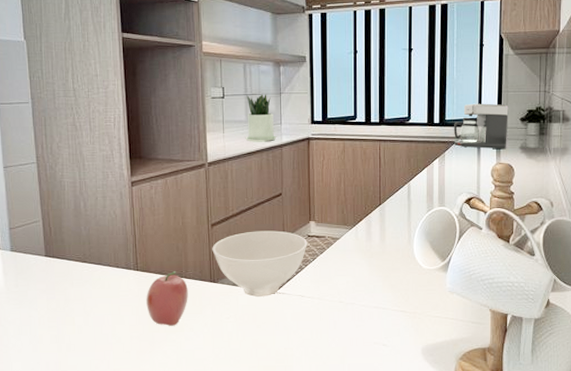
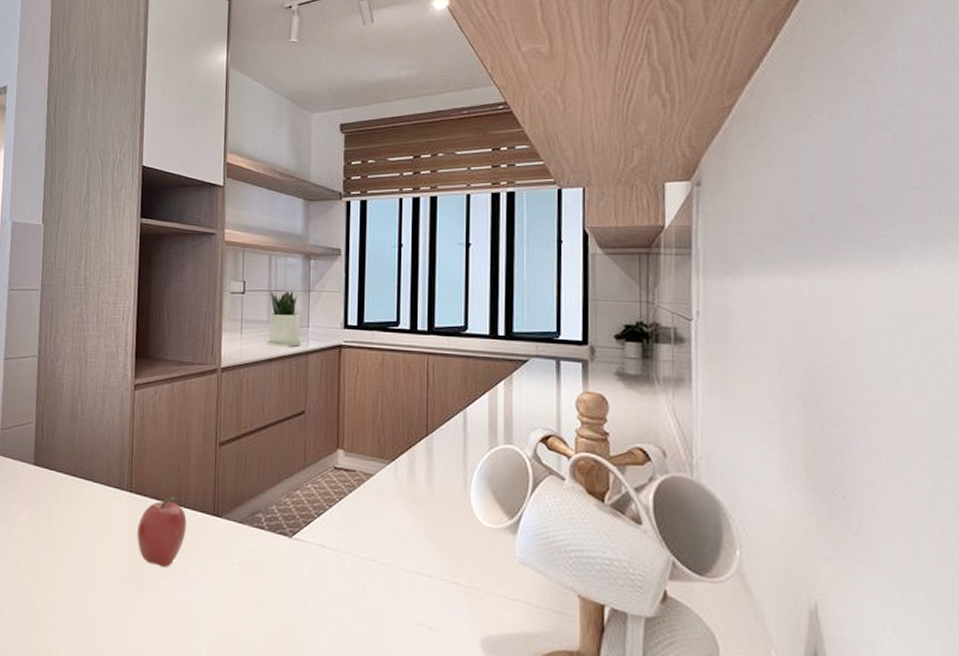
bowl: present [212,230,307,297] -> none [218,455,333,542]
coffee maker: present [453,103,509,150] -> none [523,313,598,375]

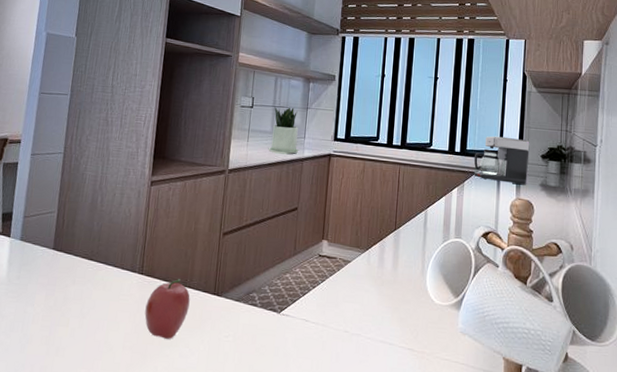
coffee maker: none [523,313,598,375] -> present [474,136,530,185]

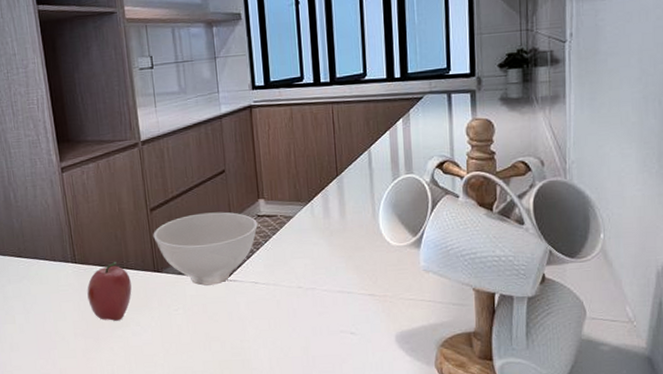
bowl: none [220,244,318,317] -> present [153,212,258,286]
planter: present [268,107,299,155] -> none [177,60,215,115]
coffee maker: present [474,136,530,185] -> none [417,49,484,104]

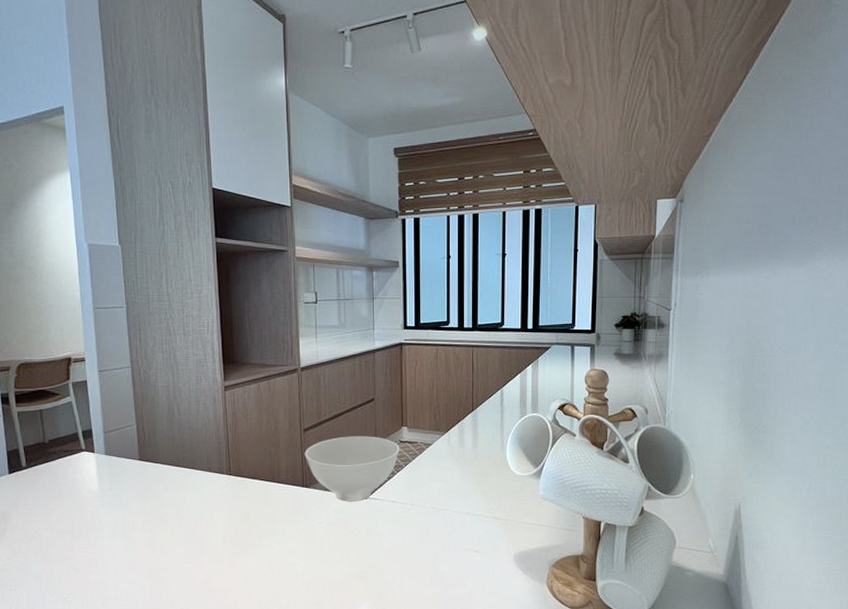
fruit: present [87,262,132,321] -> none [239,476,281,530]

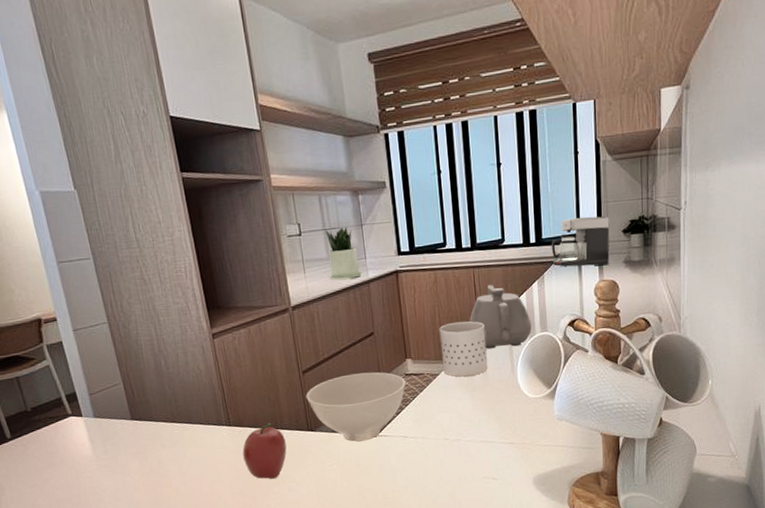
fruit: none [239,476,281,530] -> present [242,423,287,479]
planter: none [338,299,370,347] -> present [325,227,363,281]
mug: none [436,396,479,449] -> present [439,321,488,377]
teapot: none [464,363,523,425] -> present [468,284,532,349]
coffee maker: none [547,309,603,356] -> present [551,216,610,267]

